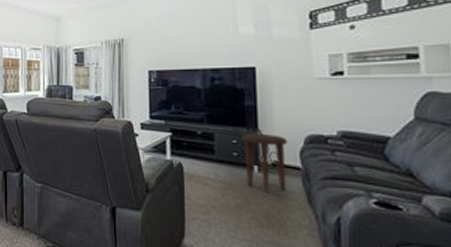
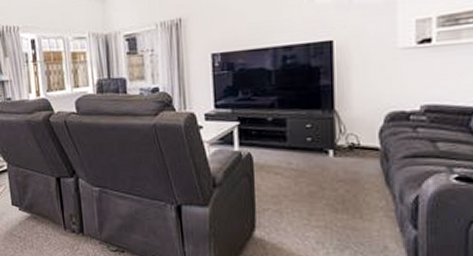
side table: present [242,133,288,193] -> none [316,114,367,178]

